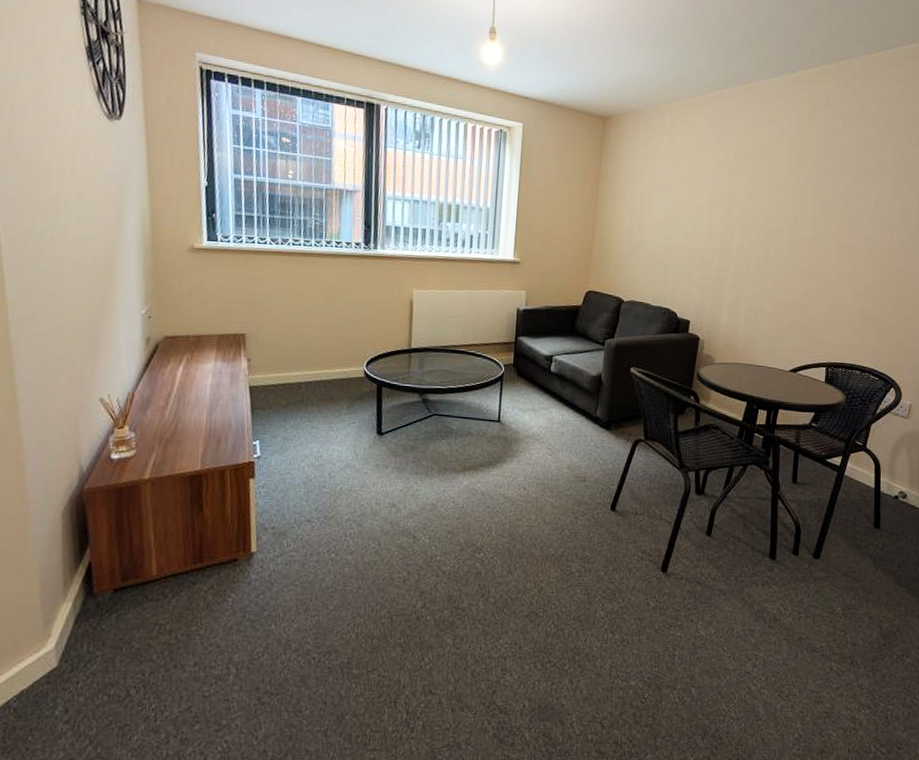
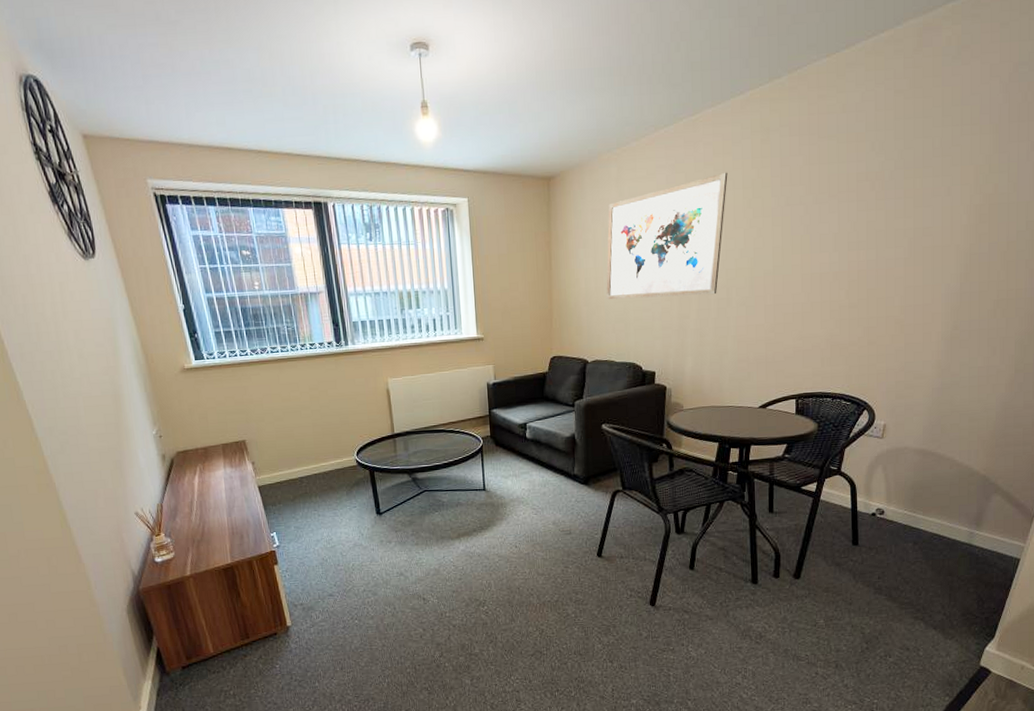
wall art: none [649,139,776,253] -> present [606,172,728,300]

